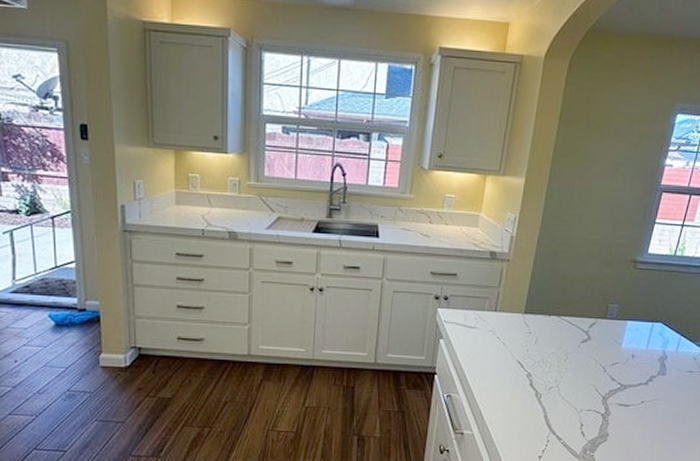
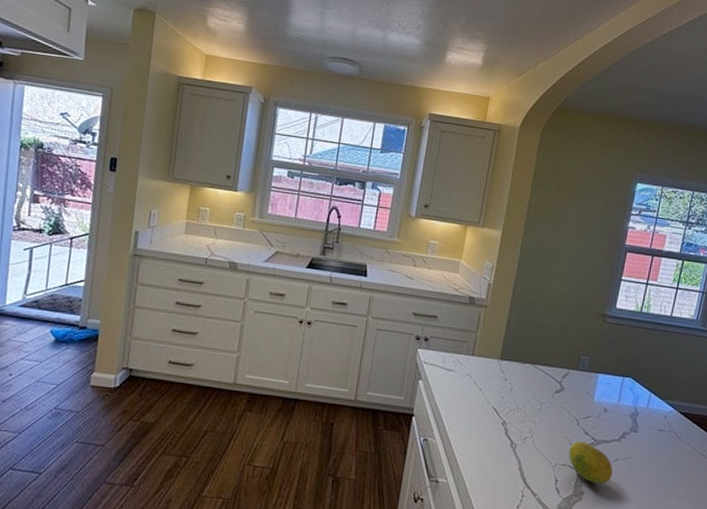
fruit: none [595,387,639,425] -> present [569,441,613,484]

